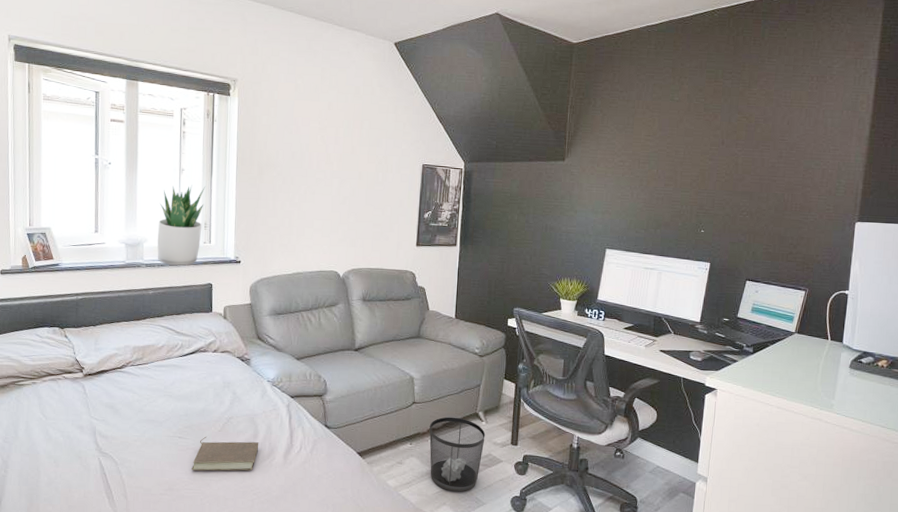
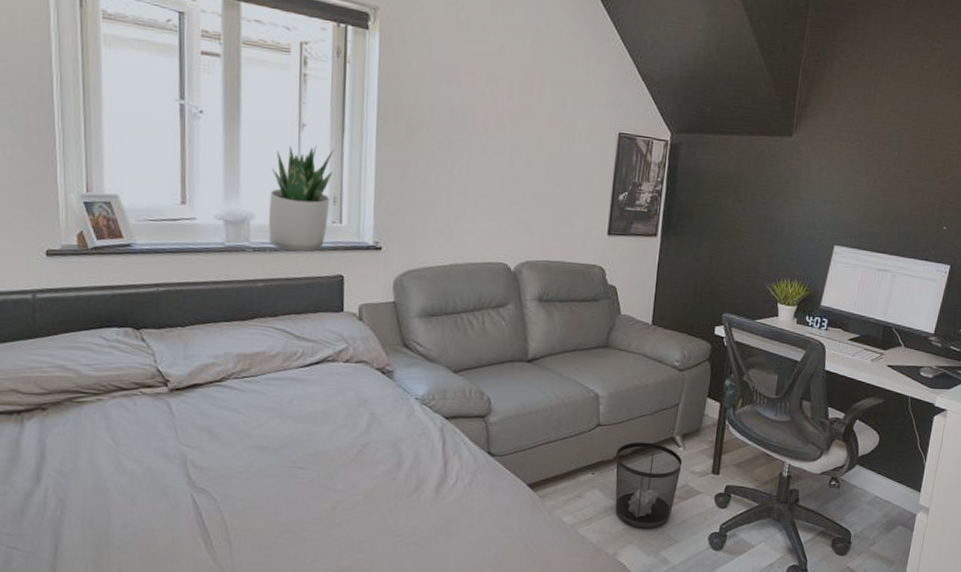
book: present [192,436,259,471] -> none [316,466,404,509]

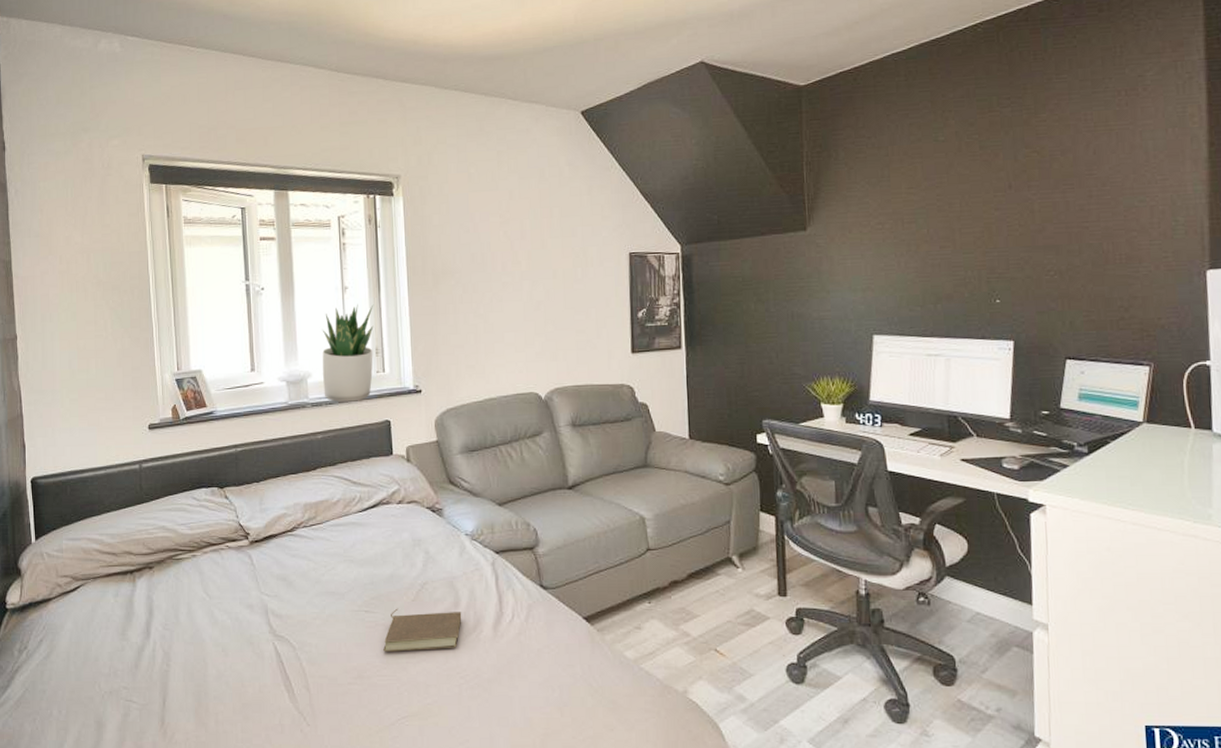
book: none [316,466,404,509] -> present [383,608,462,652]
waste bin: present [615,441,683,529] -> none [670,565,744,661]

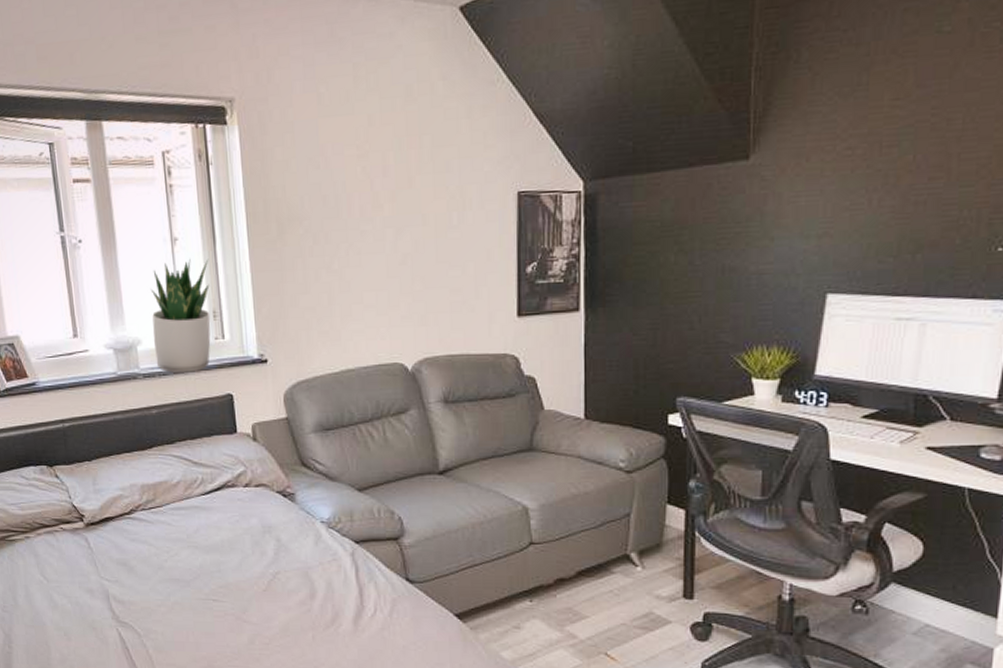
book: present [383,608,462,652] -> none [234,598,319,643]

